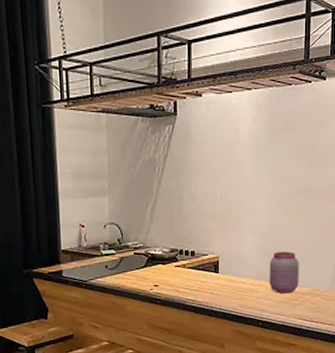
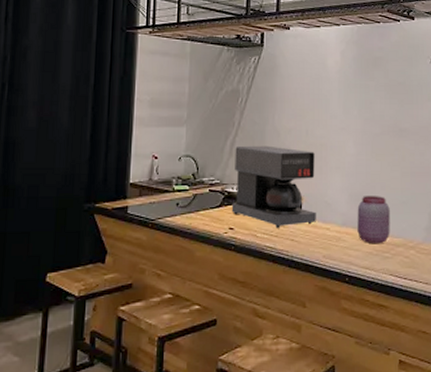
coffee maker: none [155,210,232,284] -> present [231,145,316,229]

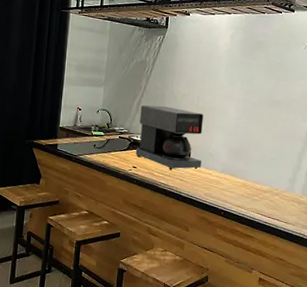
jar: present [357,196,390,243] -> none [233,151,261,189]

